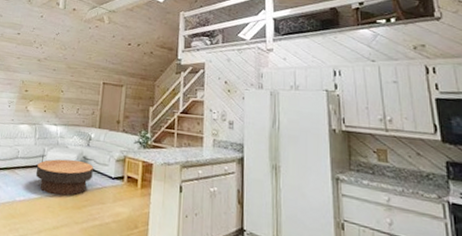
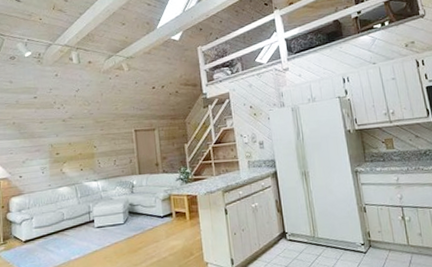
coffee table: present [36,159,93,196] -> none [86,208,142,246]

